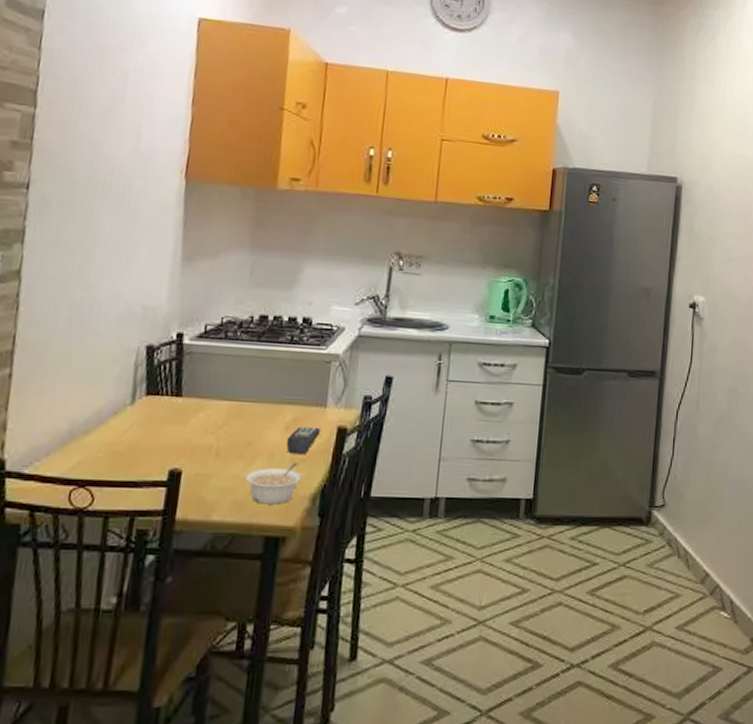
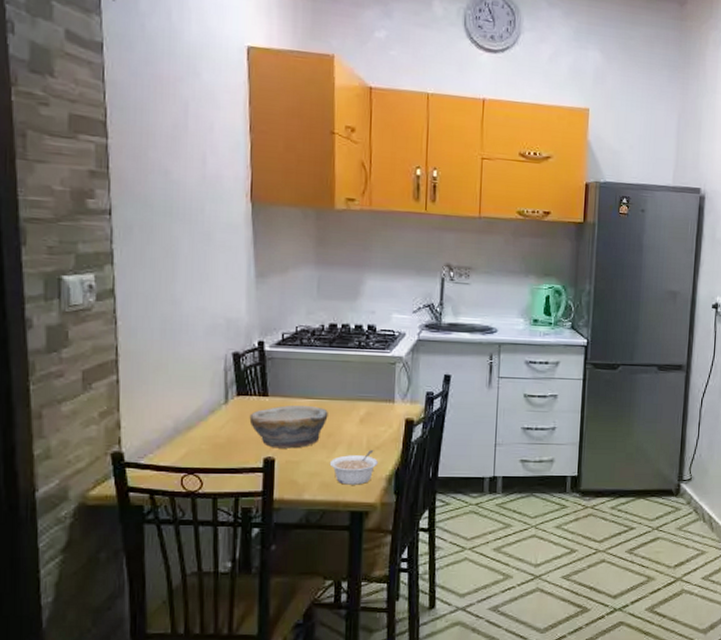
bowl: none [157,407,249,459] -> present [249,404,328,449]
remote control: present [286,426,321,454] -> none [362,419,391,442]

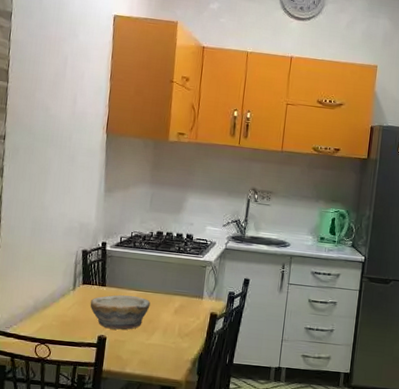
legume: present [329,450,378,485] -> none [148,336,186,364]

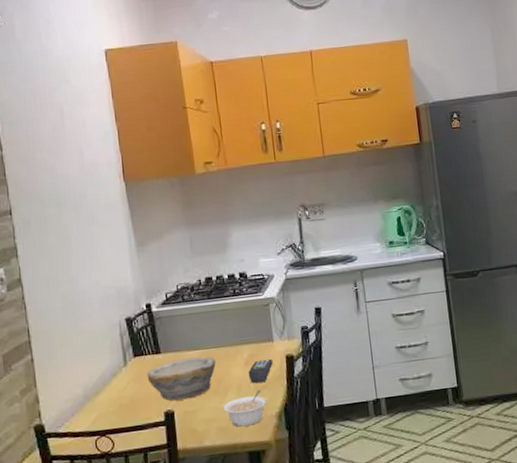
legume: none [148,336,186,364] -> present [223,390,267,427]
remote control: none [175,311,199,331] -> present [248,358,273,383]

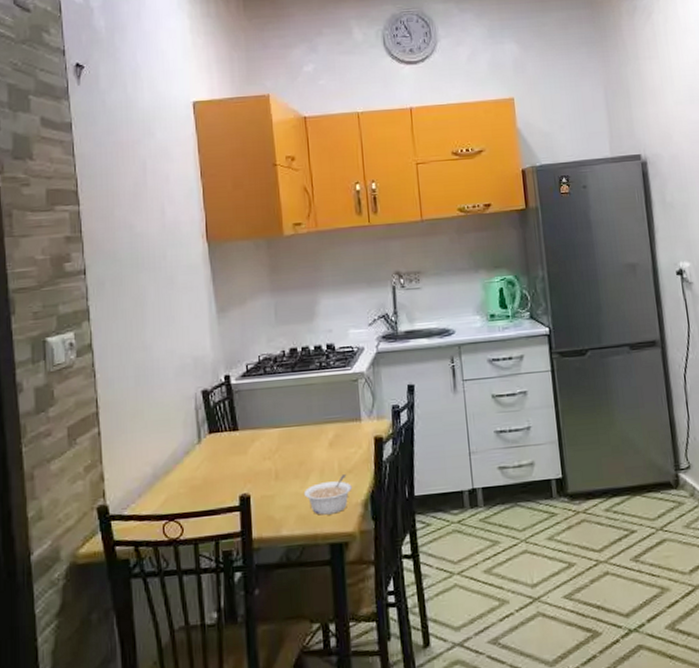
bowl: present [147,356,216,401] -> none [222,434,298,484]
remote control: present [248,358,273,383] -> none [332,440,360,467]

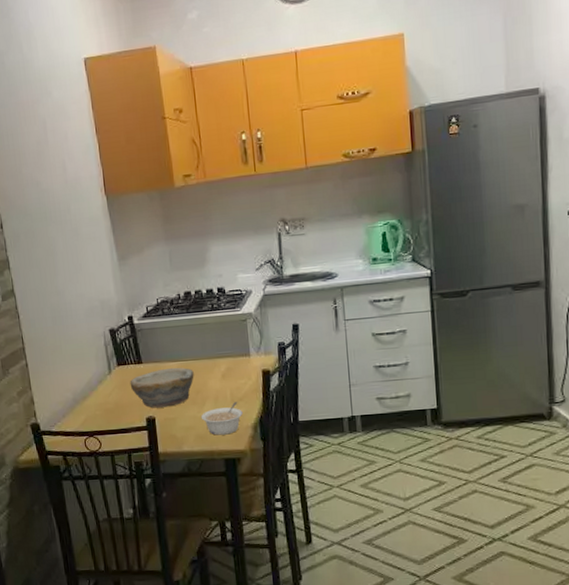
bowl: none [222,434,298,484] -> present [130,367,194,408]

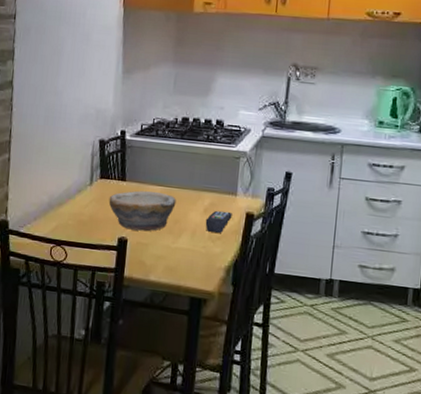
legume: present [201,402,243,435] -> none [174,239,218,272]
remote control: none [225,372,250,395] -> present [205,210,232,233]

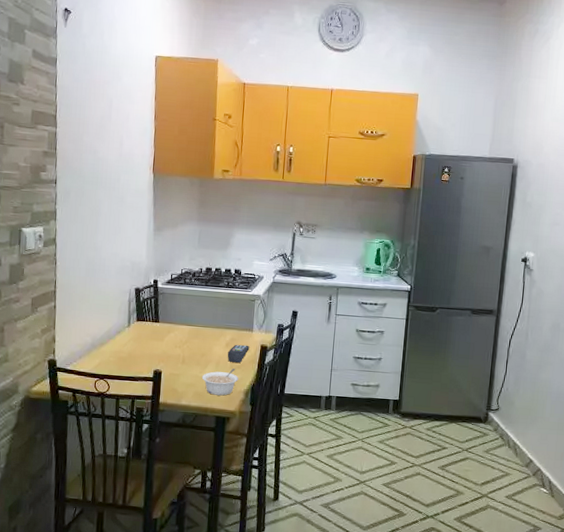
bowl: present [108,190,176,232] -> none [144,330,203,364]
legume: none [174,239,218,272] -> present [201,368,238,396]

